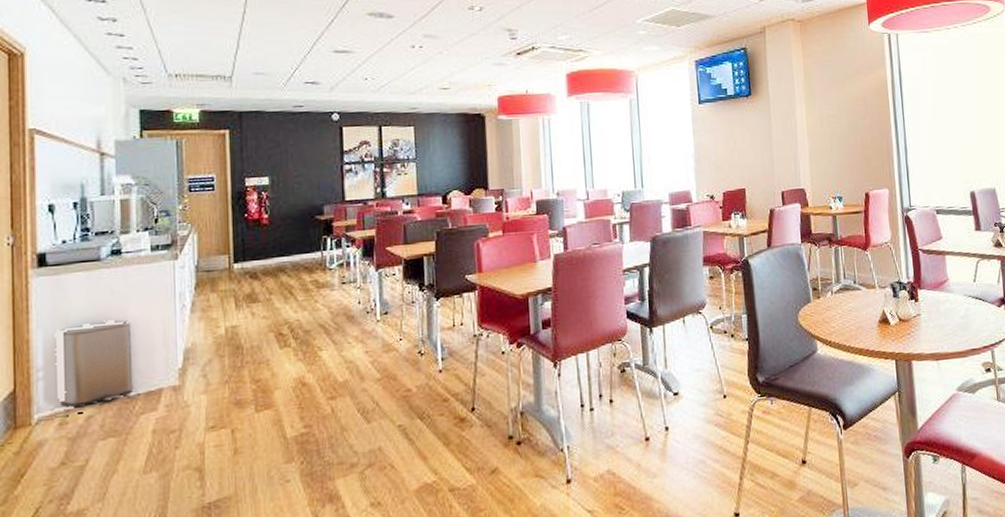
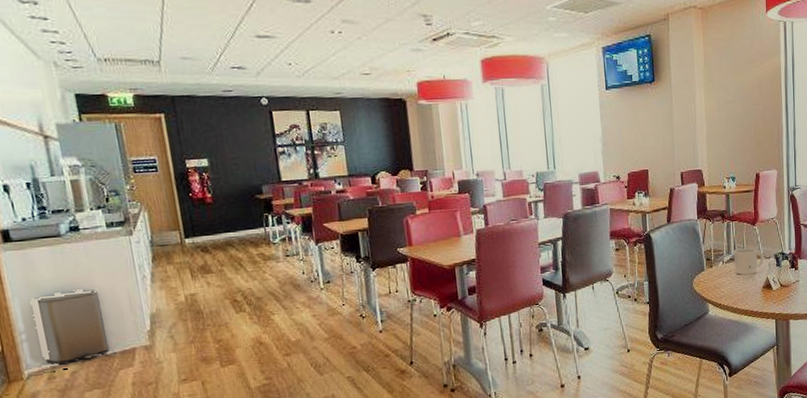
mug: none [843,276,879,308] -> present [733,248,764,276]

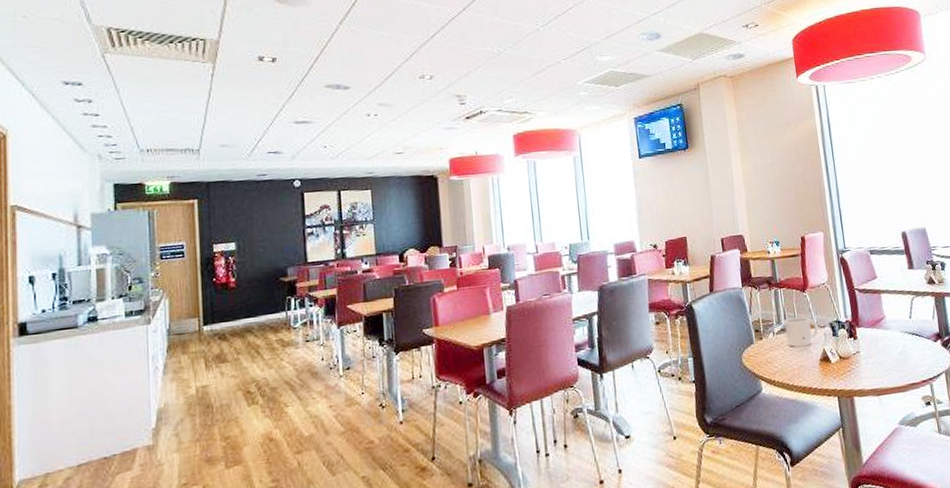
pedal bin: present [34,290,109,365] -> none [40,385,108,471]

